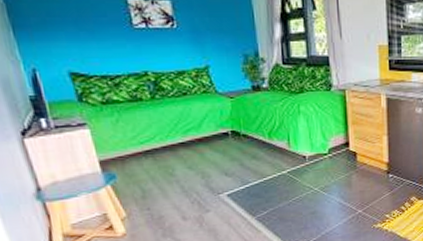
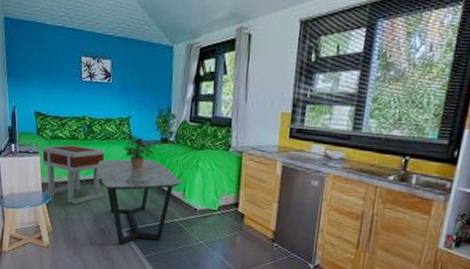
side table: none [91,107,191,179] -> present [42,144,105,205]
coffee table: none [175,112,284,211] -> present [97,159,182,244]
potted plant: none [206,85,248,127] -> present [123,133,157,171]

